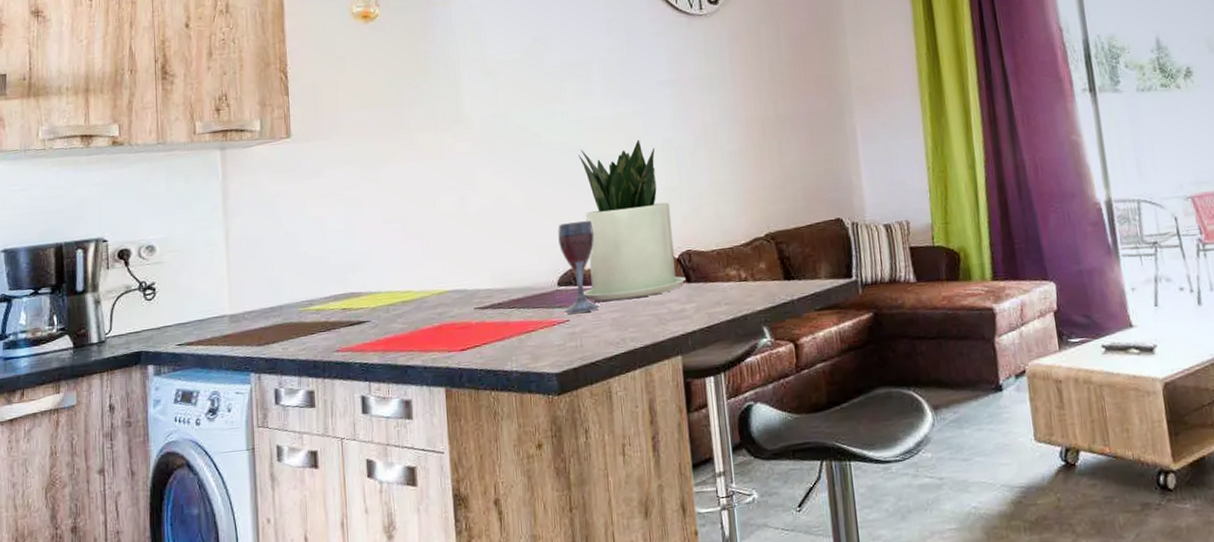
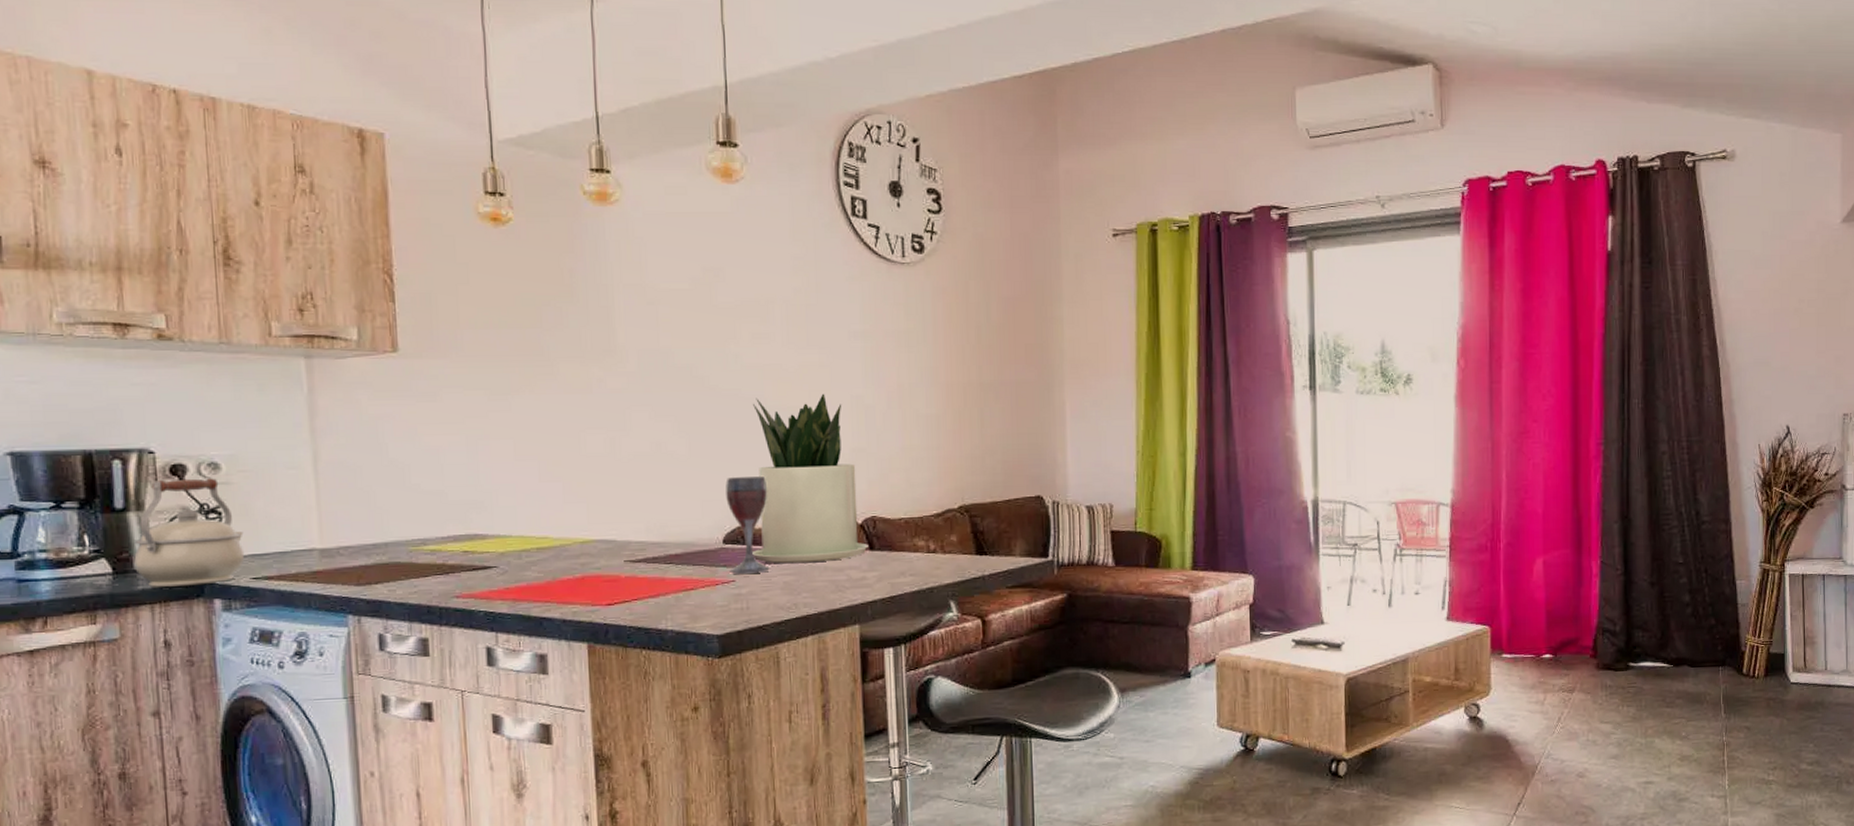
kettle: none [88,259,172,358] -> present [133,478,245,588]

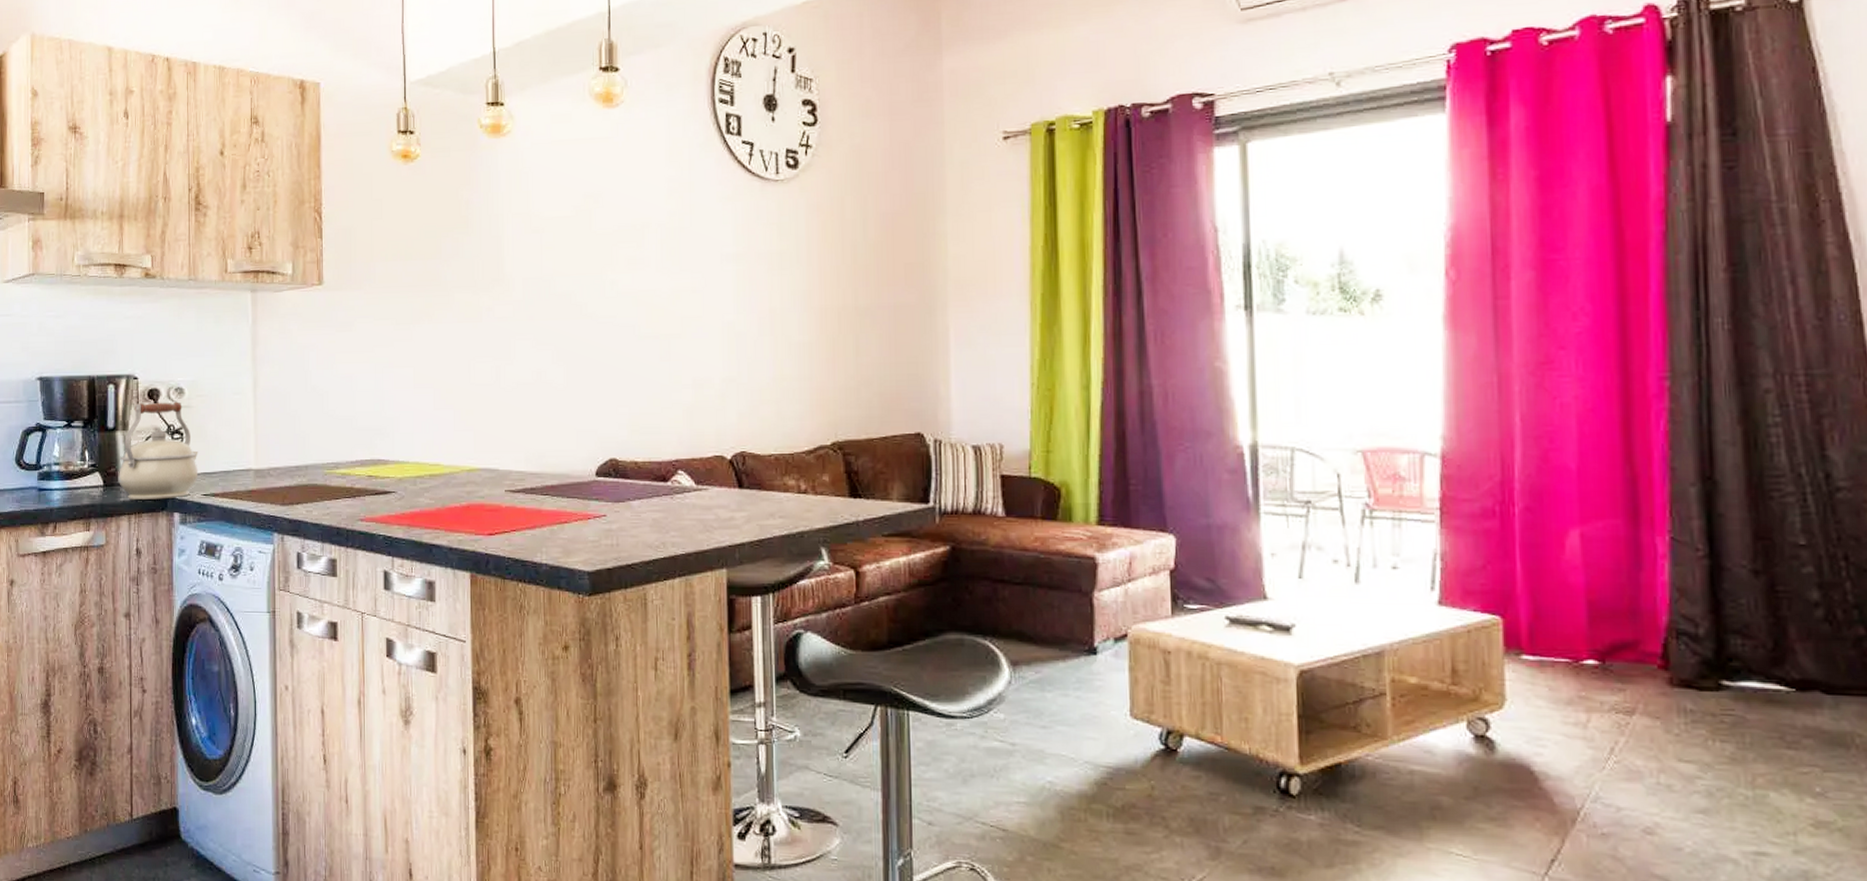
cup: present [725,477,770,575] -> none [600,407,640,510]
planter: present [752,393,868,564] -> none [623,320,737,500]

